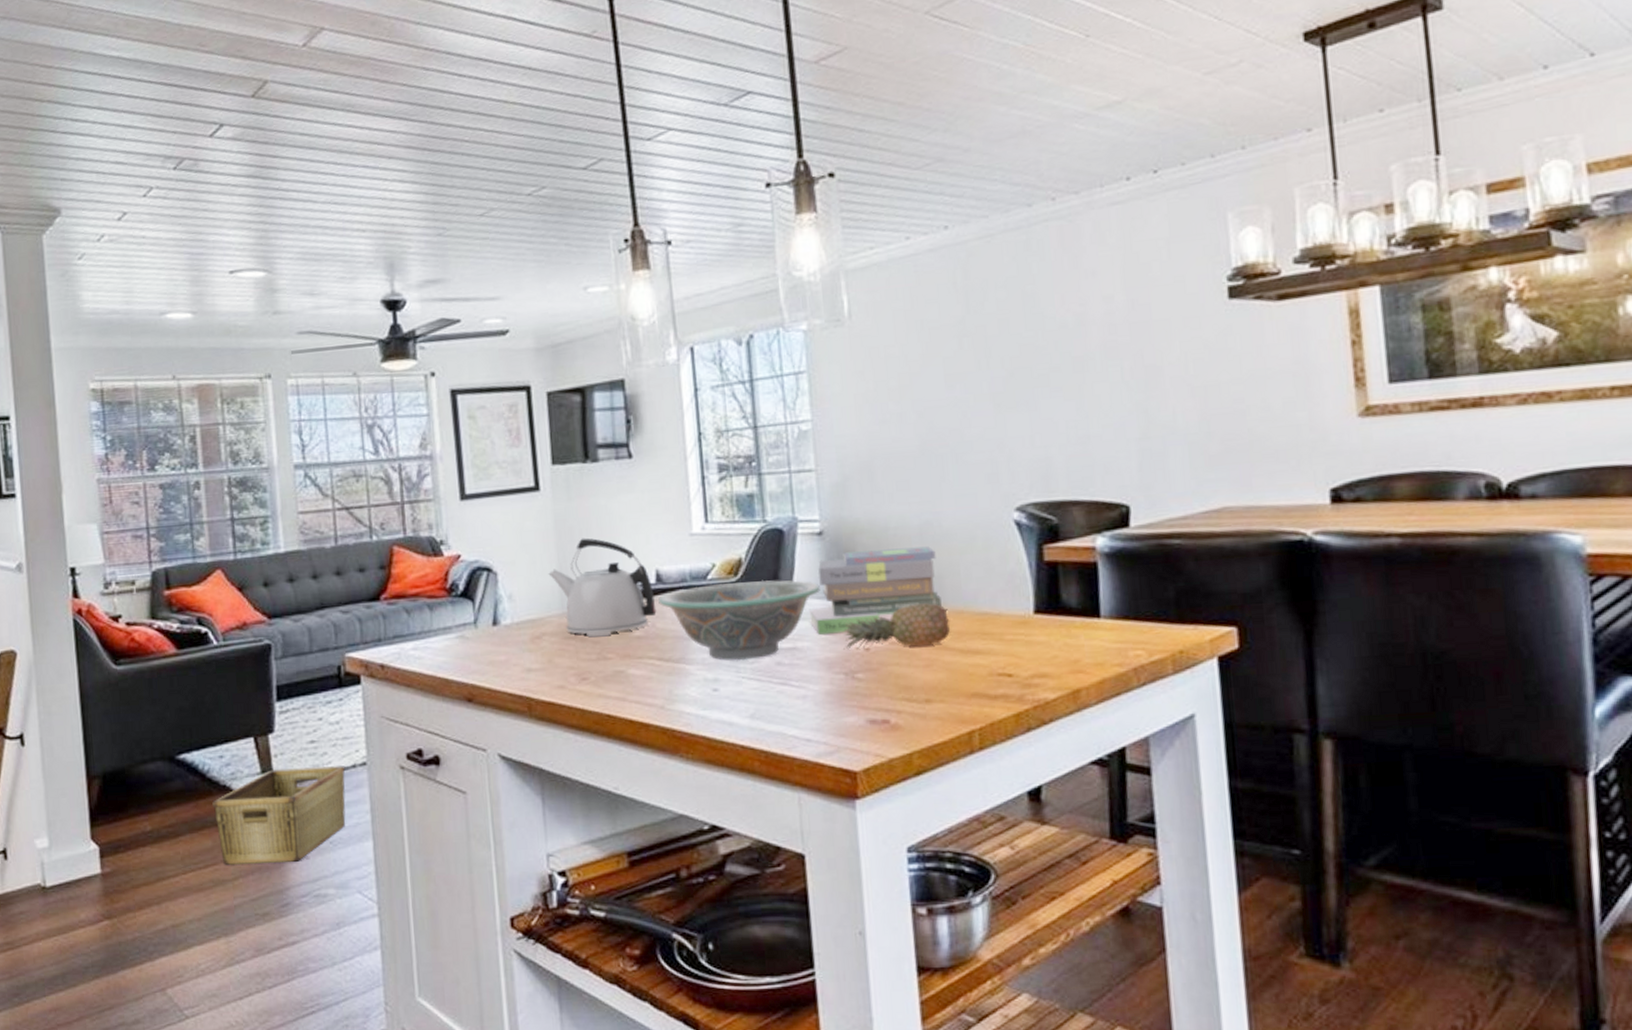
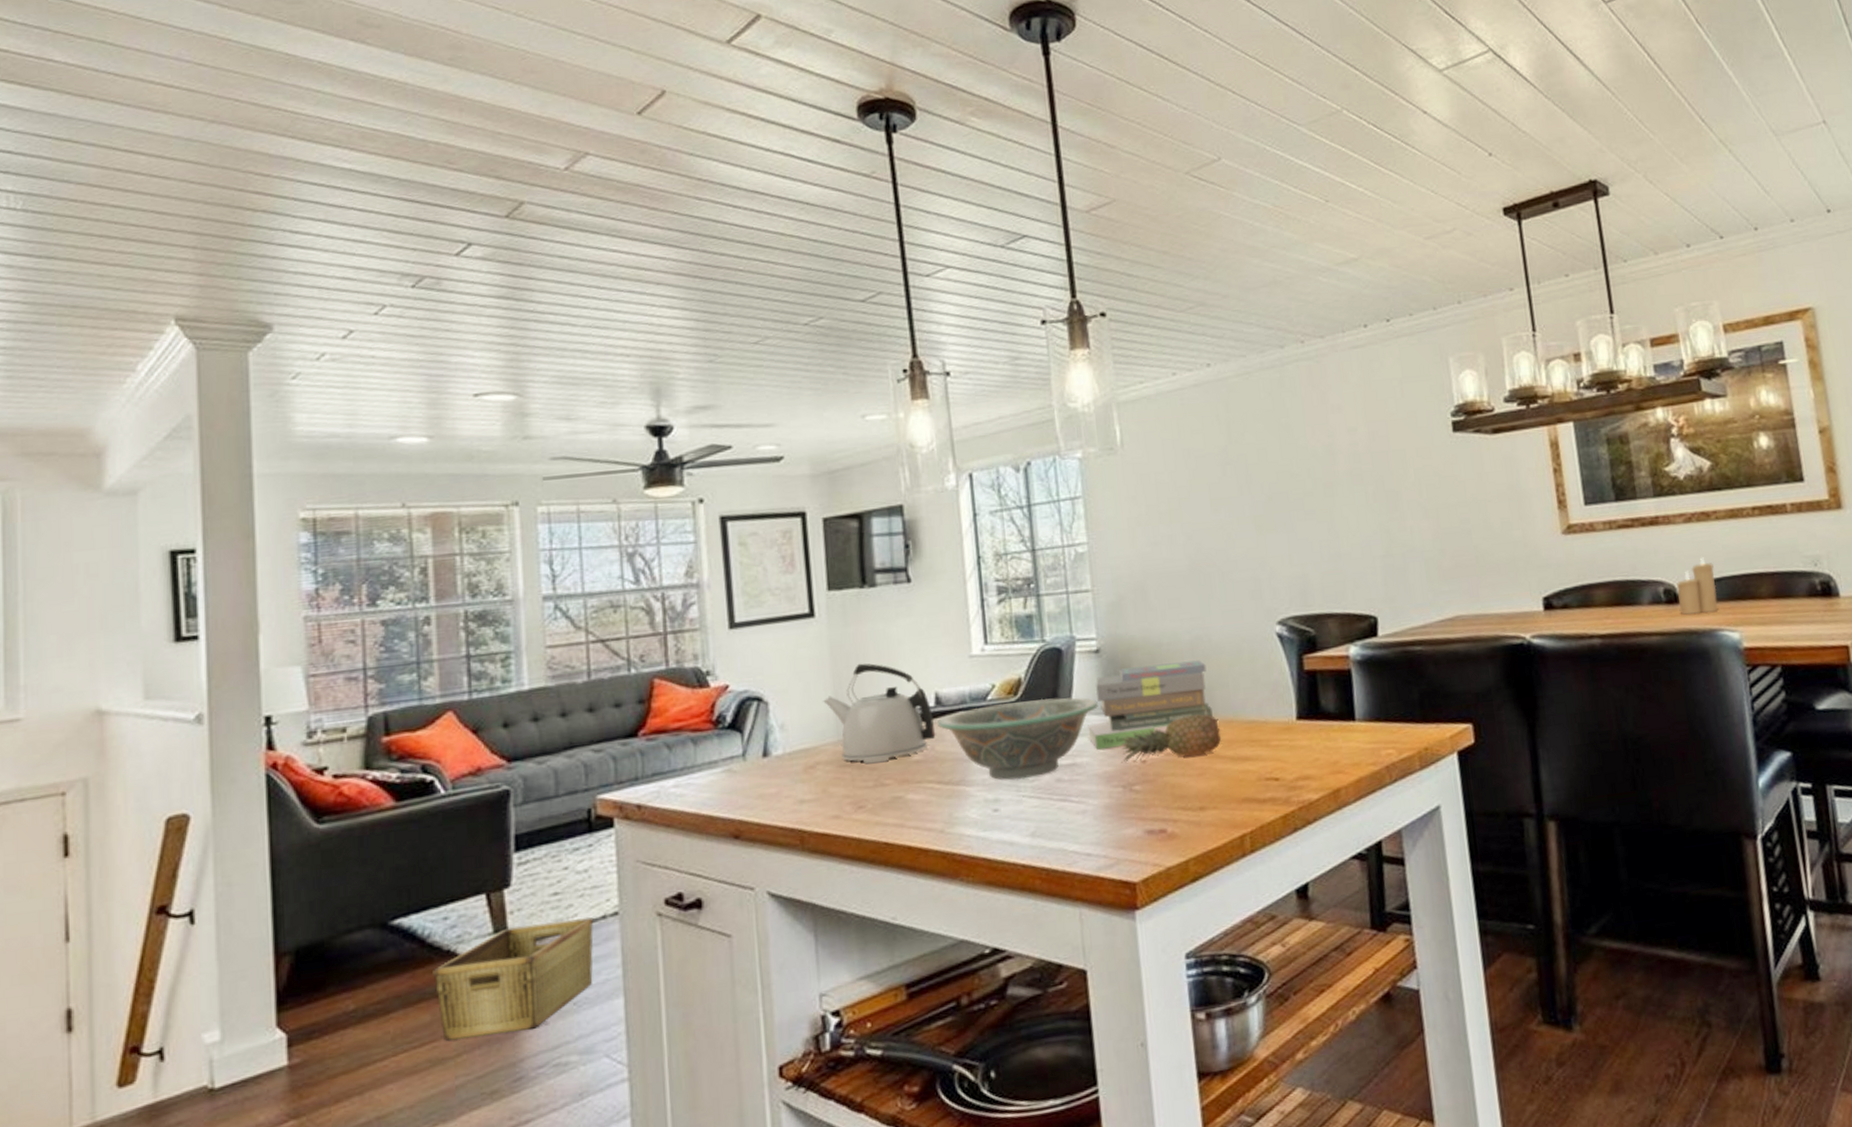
candle: none [1501,446,1556,515] -> present [1676,557,1719,616]

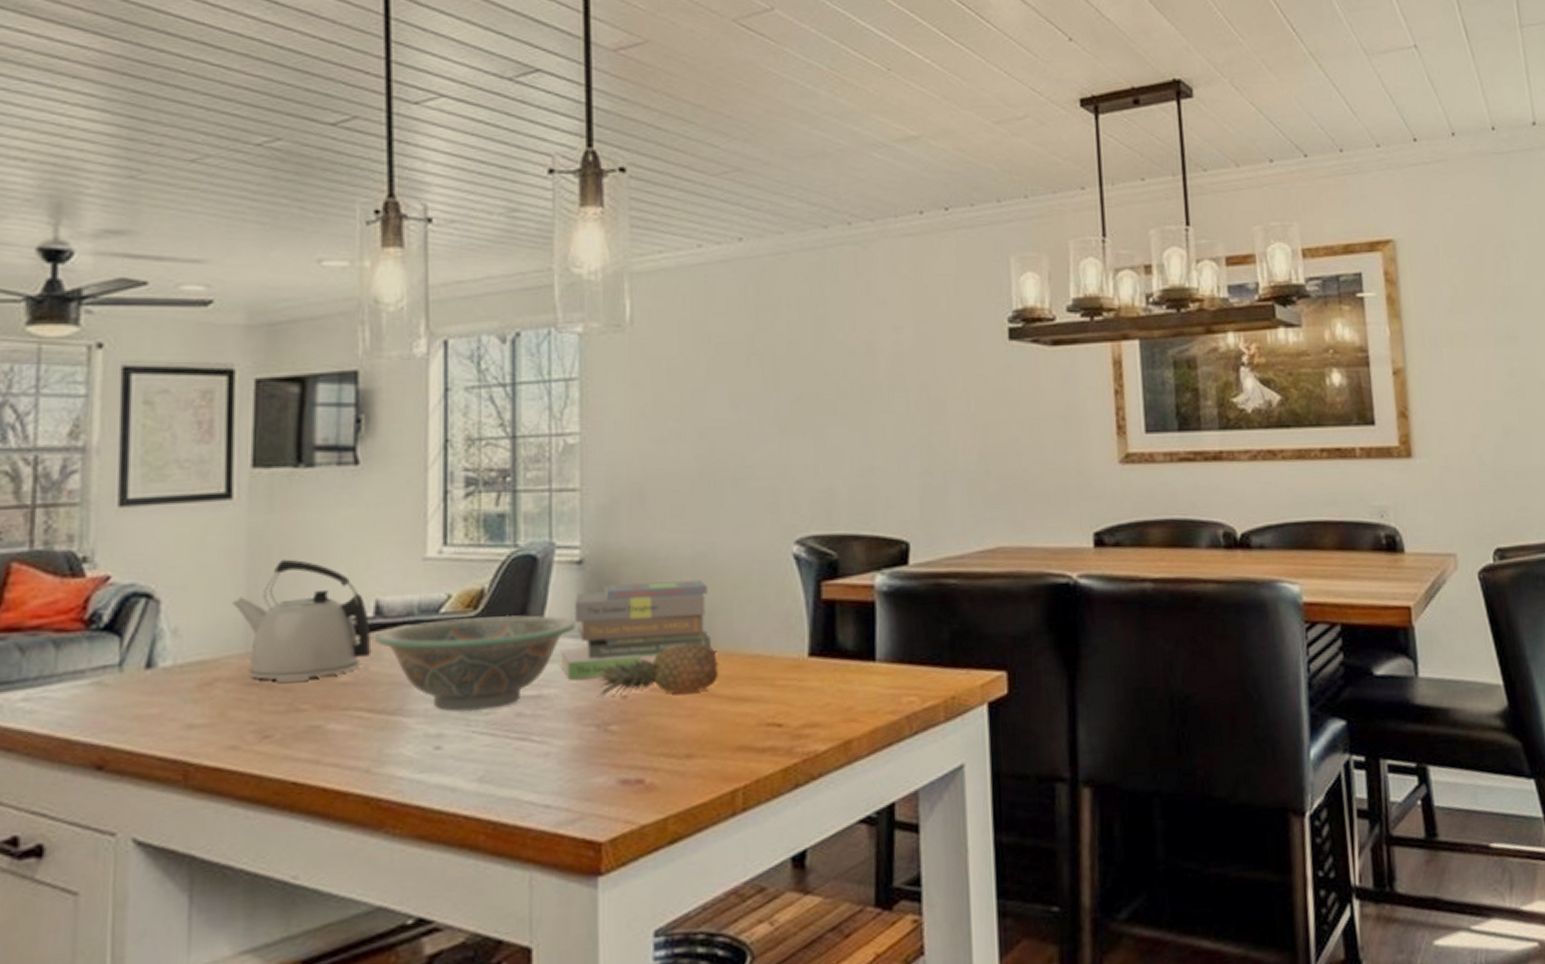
candle: present [1676,557,1719,616] -> none [1236,500,1279,564]

